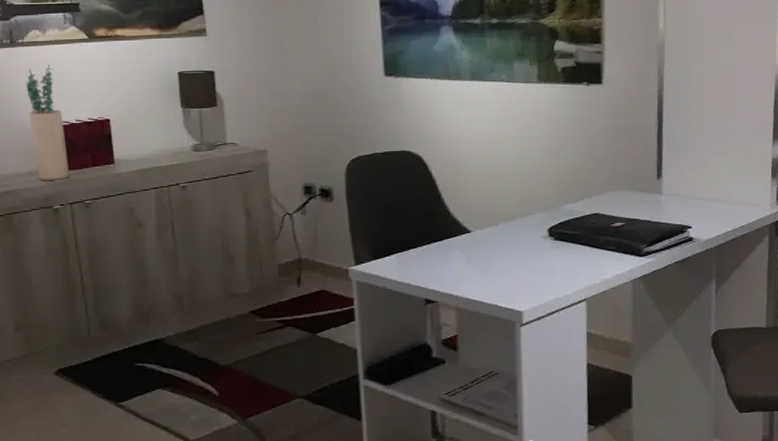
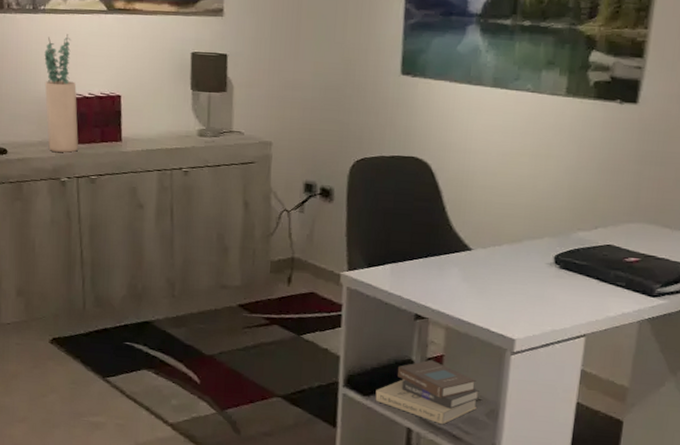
books: none [396,341,496,403] -> present [375,359,480,425]

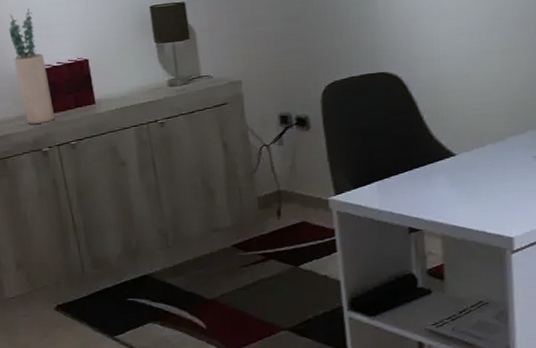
books: present [375,359,480,425] -> none [381,270,486,334]

